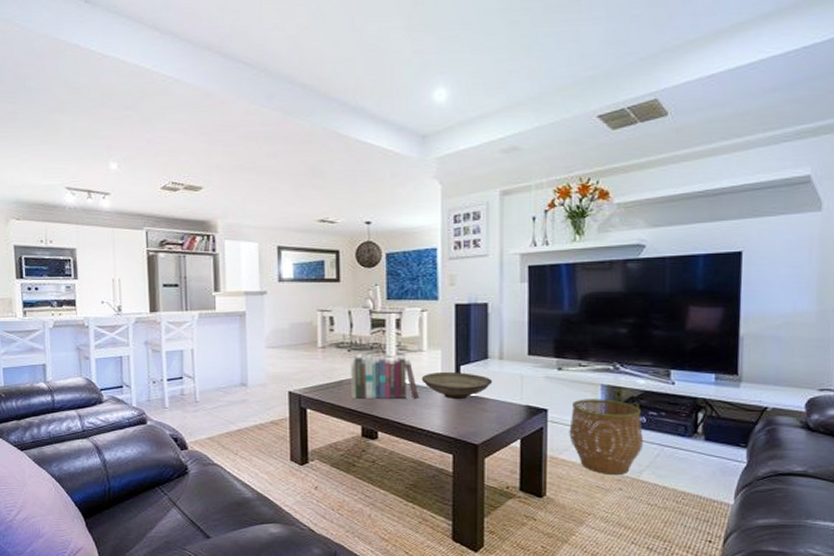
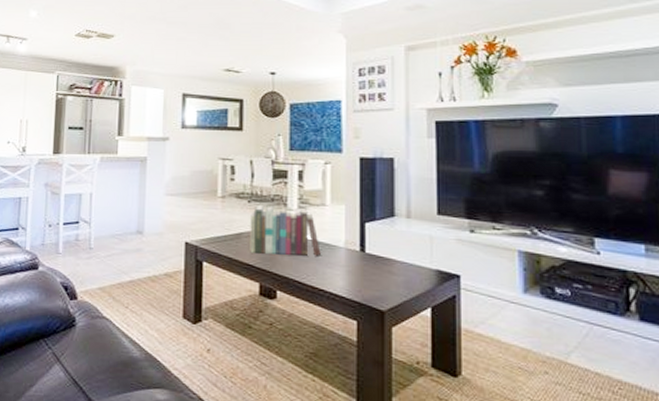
decorative bowl: present [421,371,493,400] -> none [324,228,400,260]
basket: present [569,399,644,474] -> none [485,265,570,355]

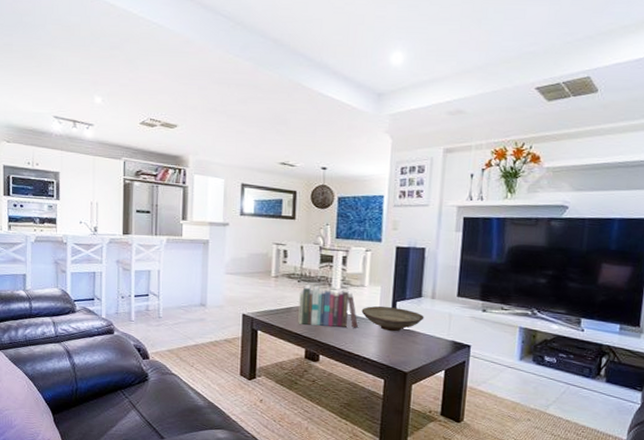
decorative bowl: none [324,228,400,260] -> present [361,306,425,332]

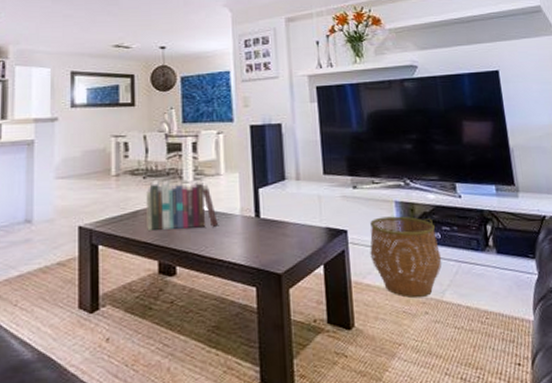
decorative bowl: present [361,306,425,332] -> none [220,195,292,226]
basket: none [488,338,553,407] -> present [370,216,442,298]

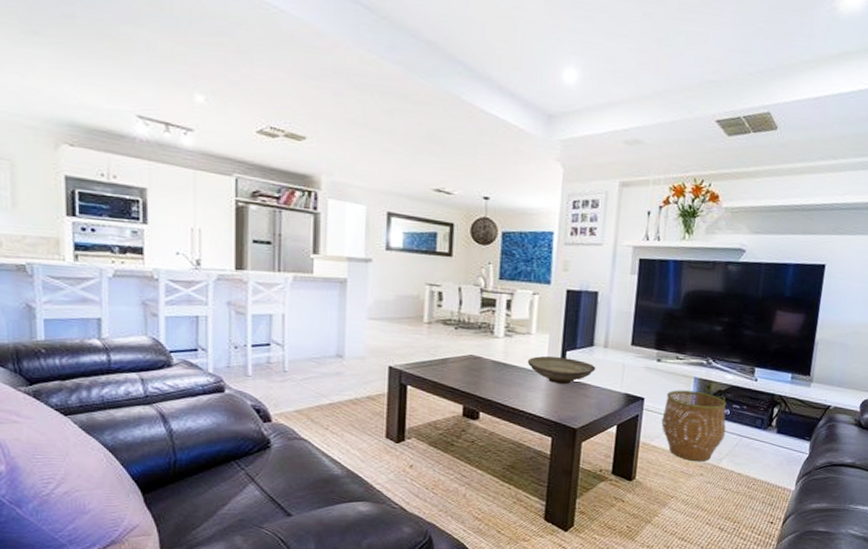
books: present [146,179,218,230] -> none [455,331,524,381]
decorative bowl: none [220,195,292,226] -> present [527,356,596,385]

